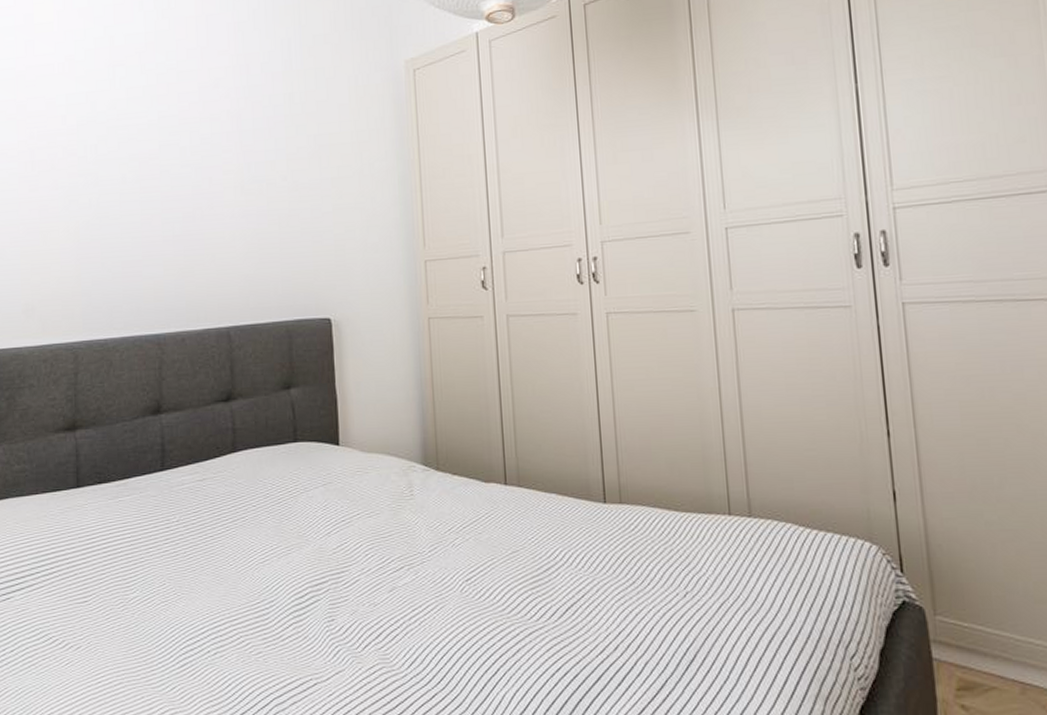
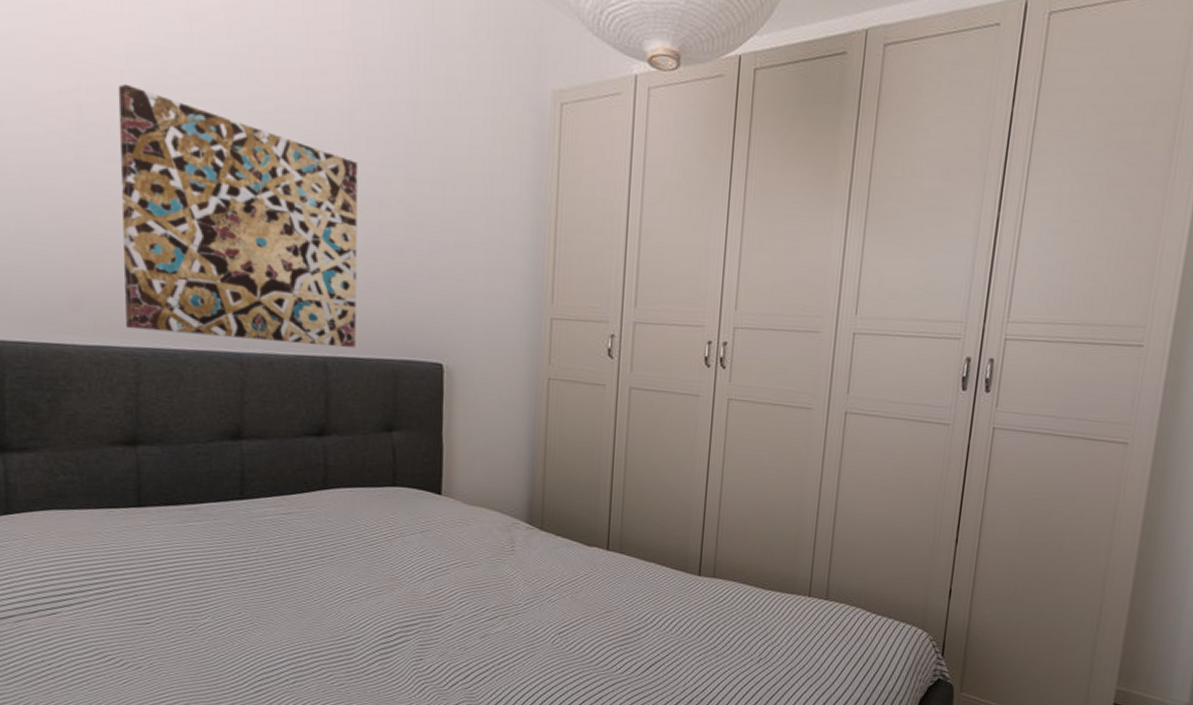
wall art: none [60,125,254,327] -> present [118,83,358,349]

